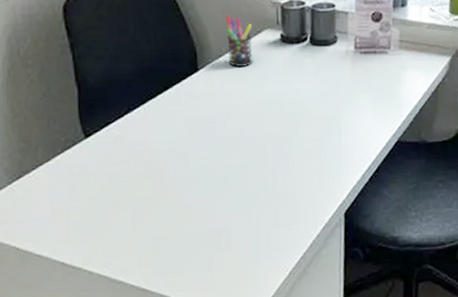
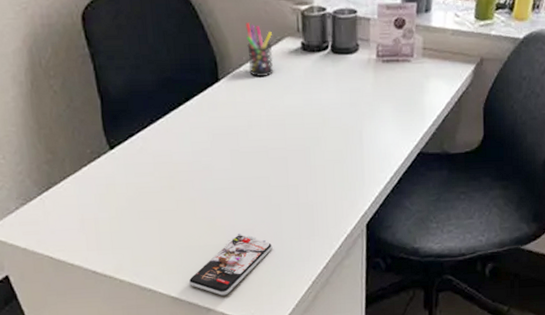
smartphone: none [160,222,249,288] -> present [188,233,273,296]

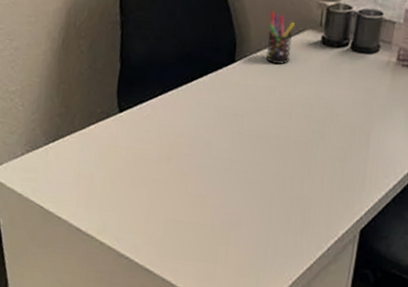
smartphone: present [188,233,273,296] -> none [166,215,258,279]

